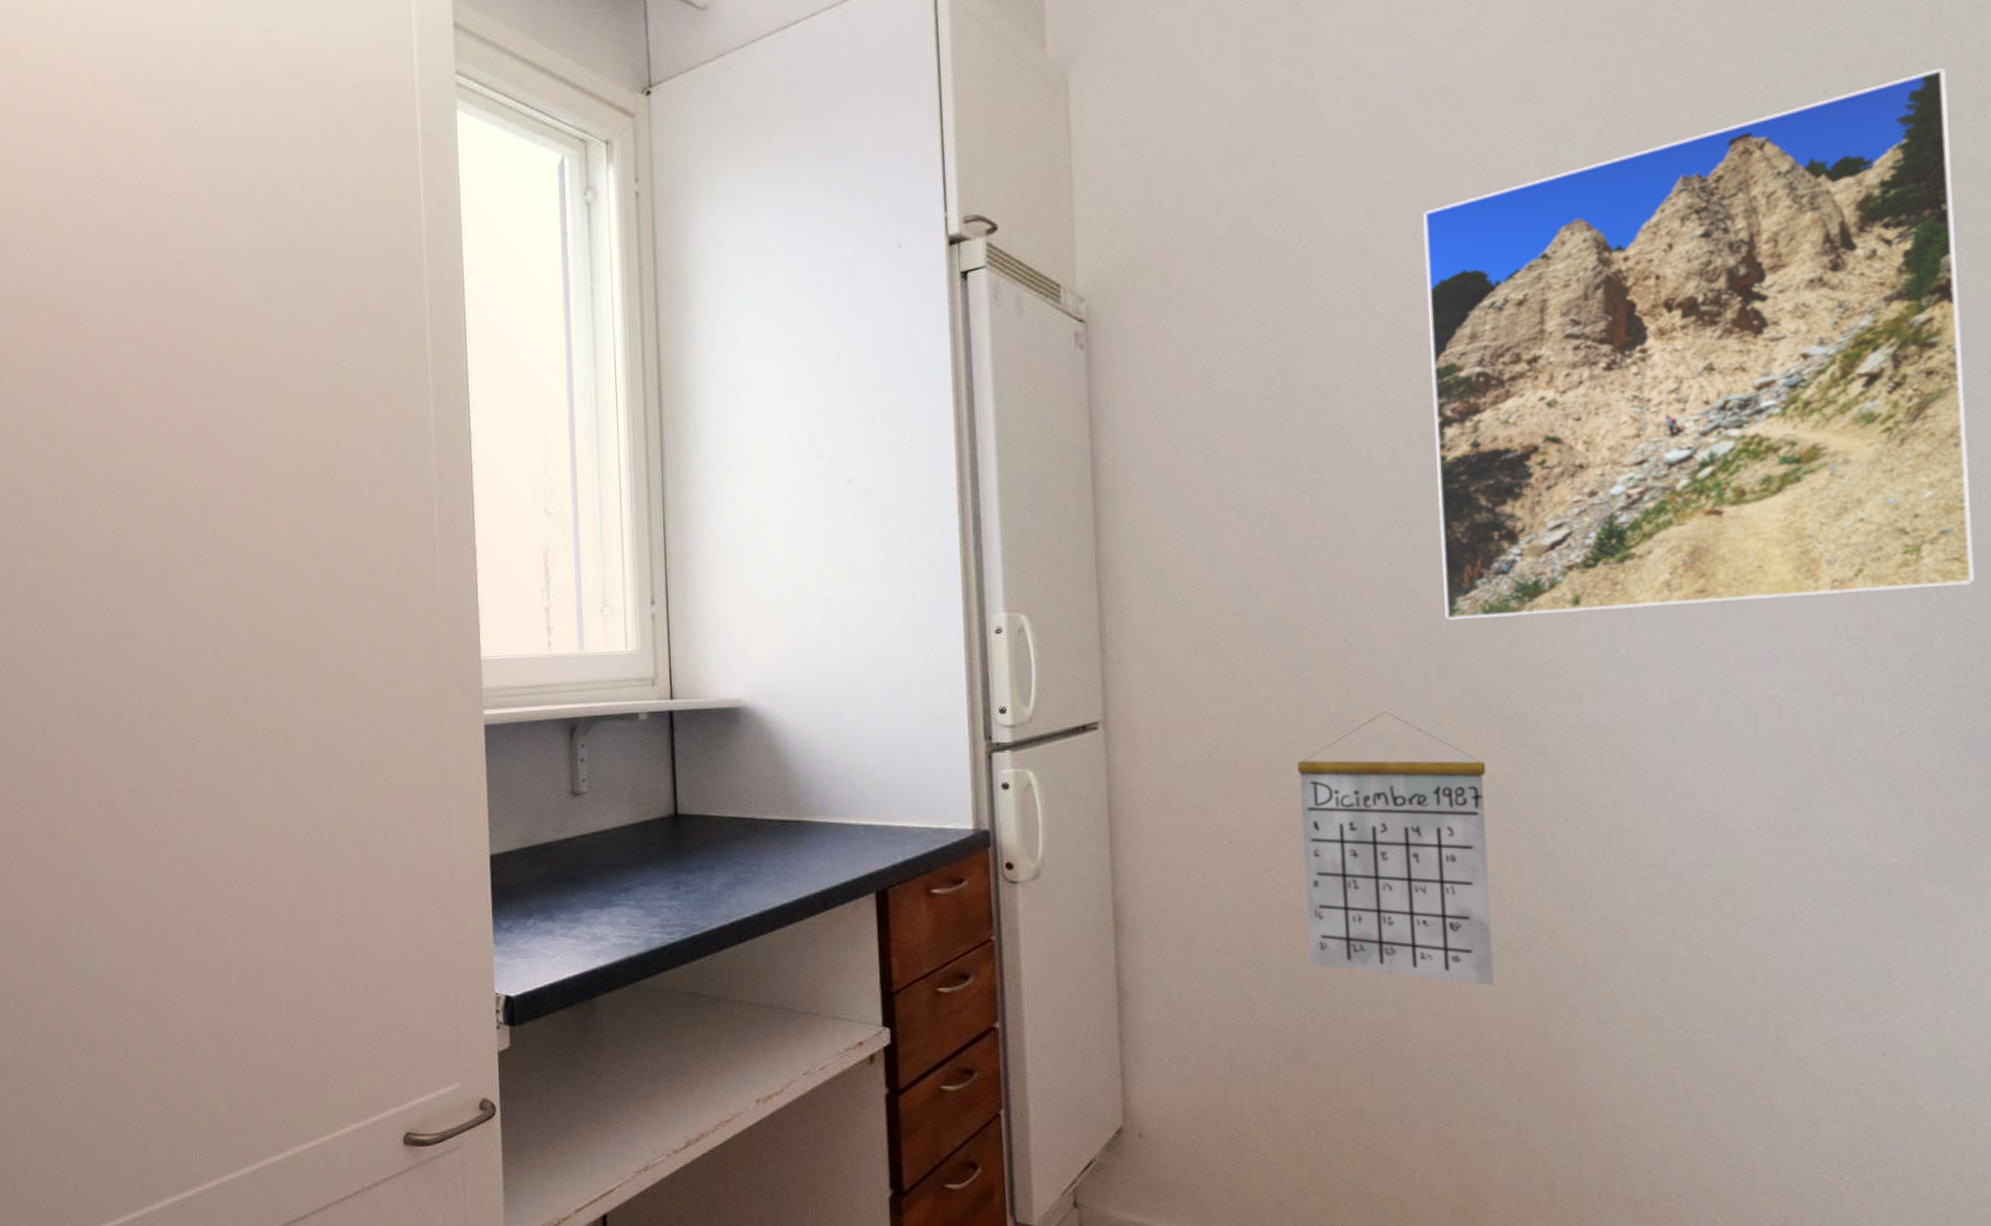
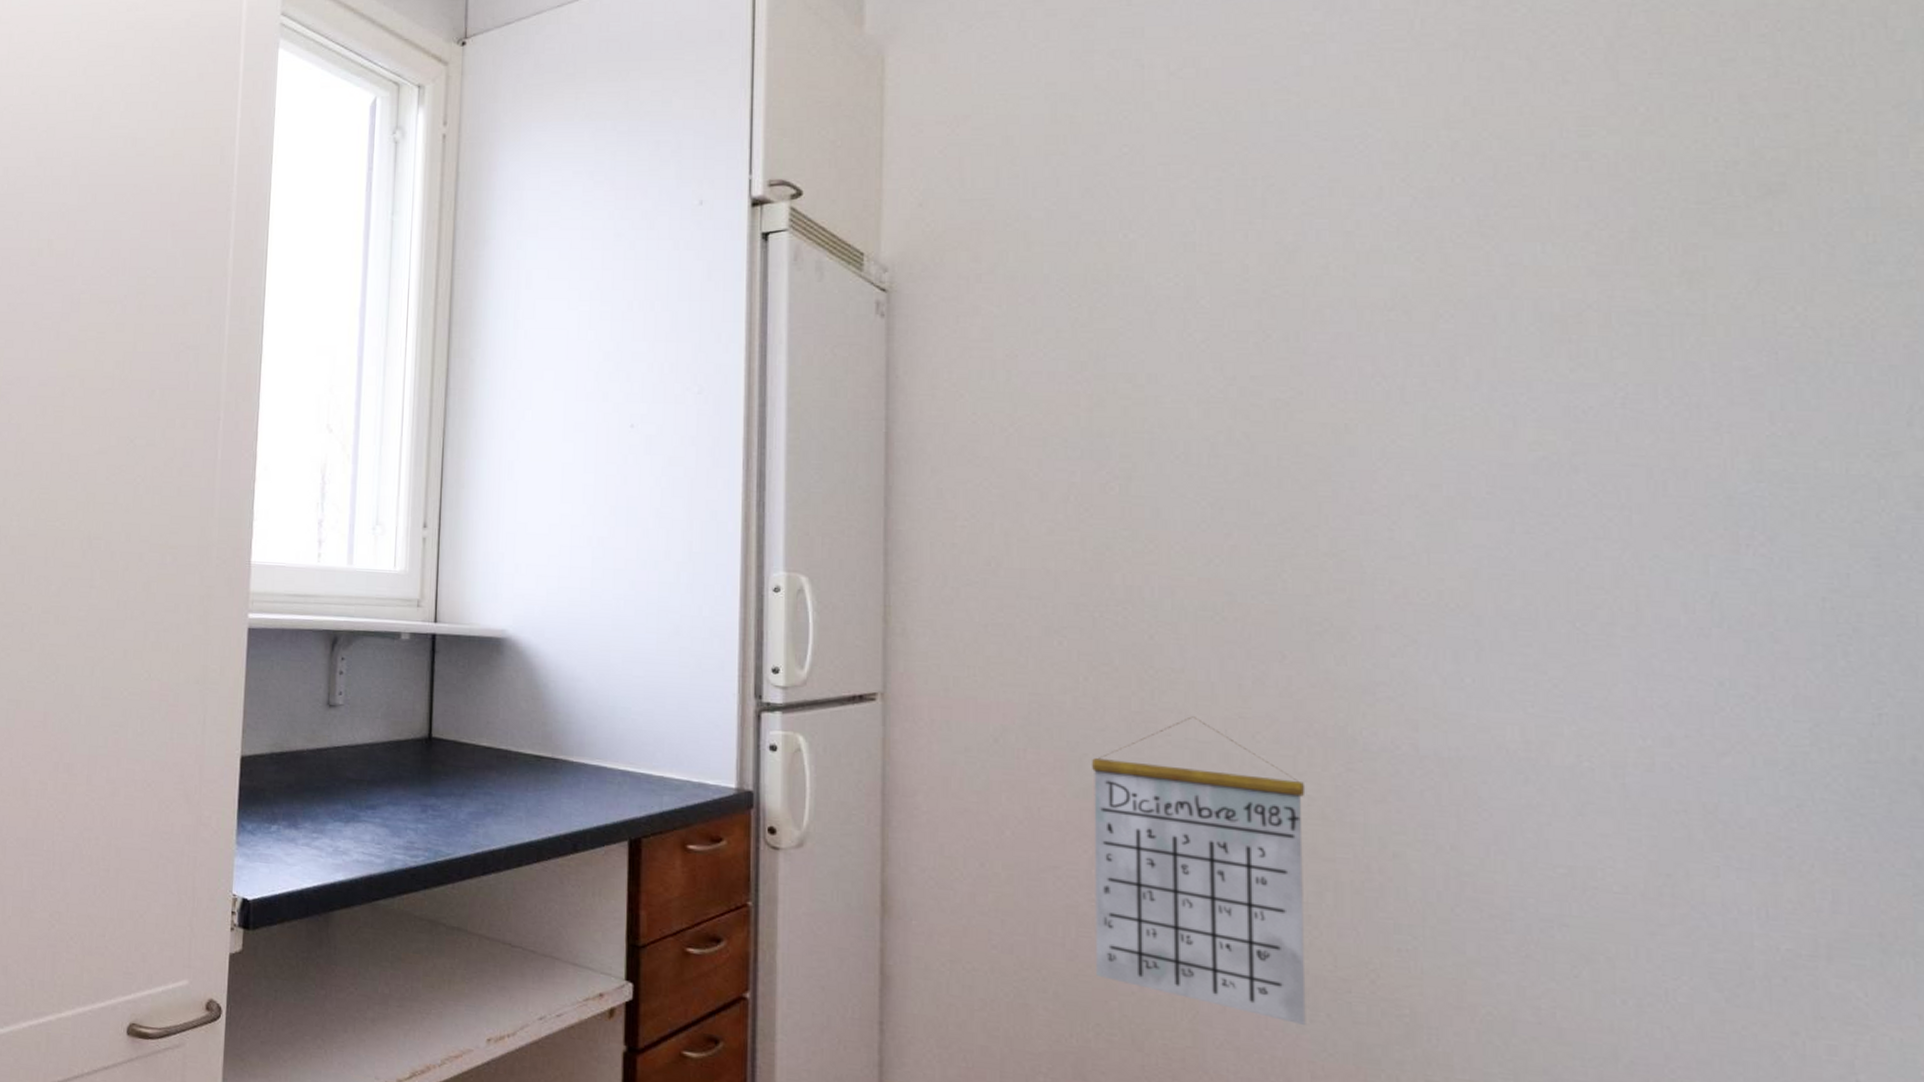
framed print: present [1422,67,1976,621] -> none [1255,103,1893,653]

